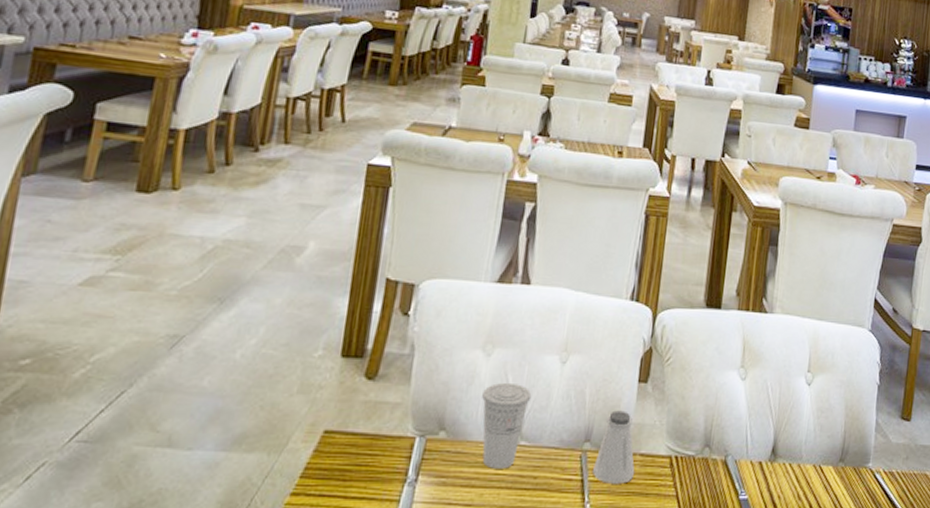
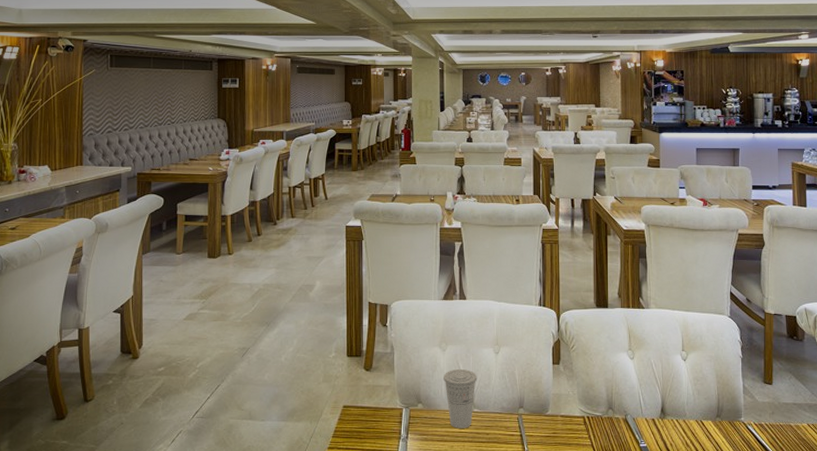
saltshaker: present [592,410,635,484] -> none [527,385,559,437]

